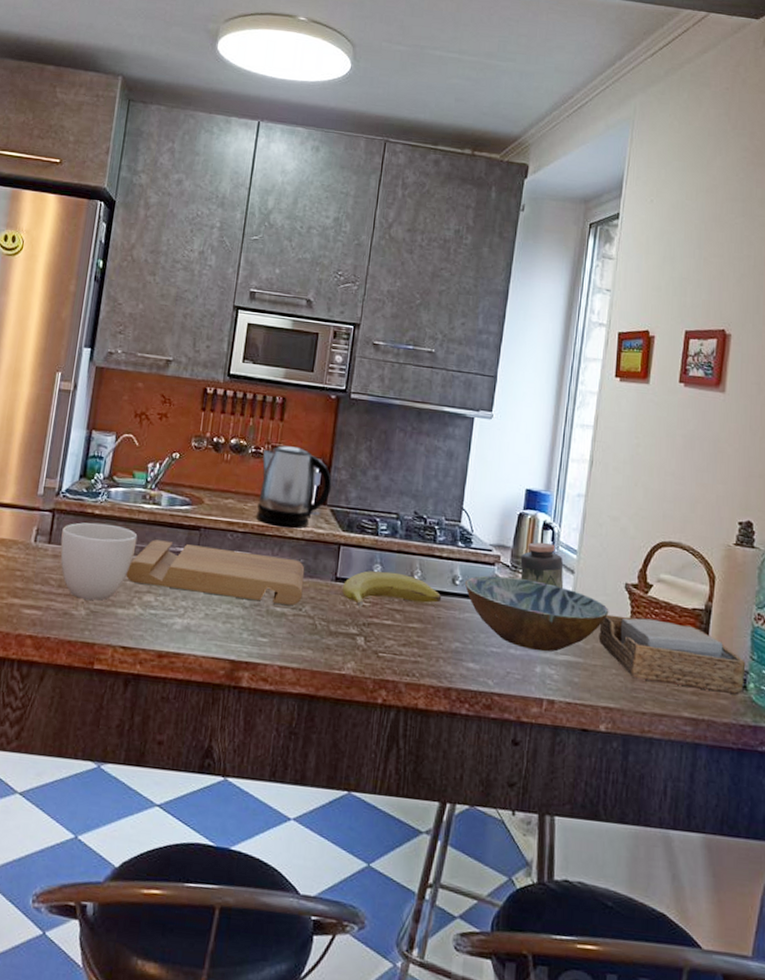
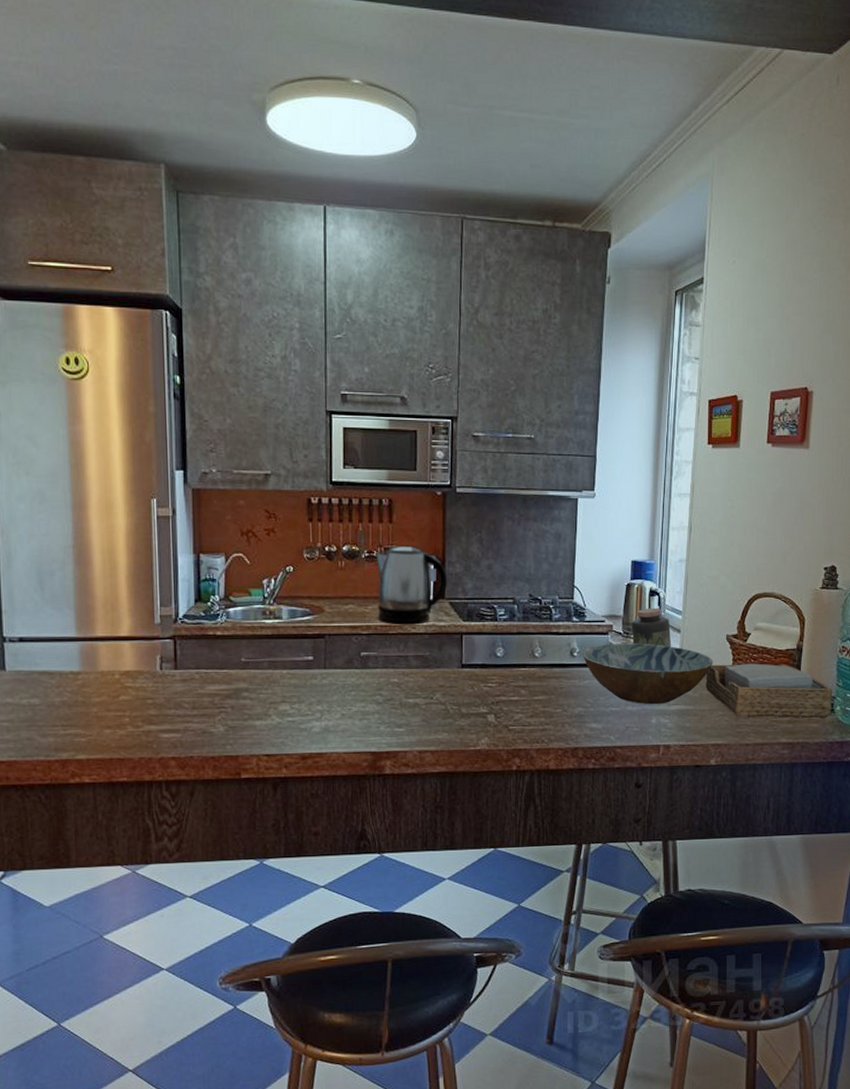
cup: present [60,522,138,601] -> none [187,643,264,717]
cutting board: present [126,539,305,605] -> none [258,652,432,696]
fruit: present [342,570,442,608] -> none [469,652,562,689]

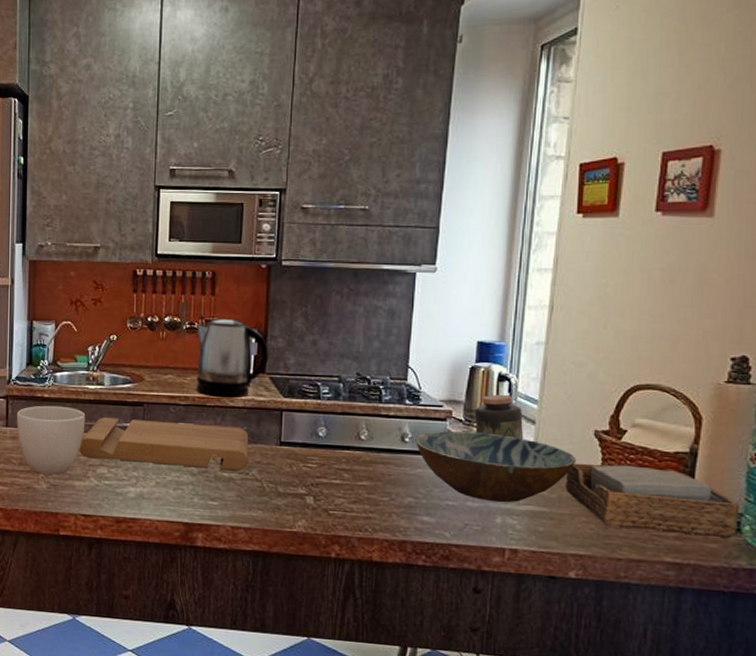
cup: none [187,643,264,717] -> present [17,405,86,475]
cutting board: none [258,652,432,696] -> present [79,417,249,470]

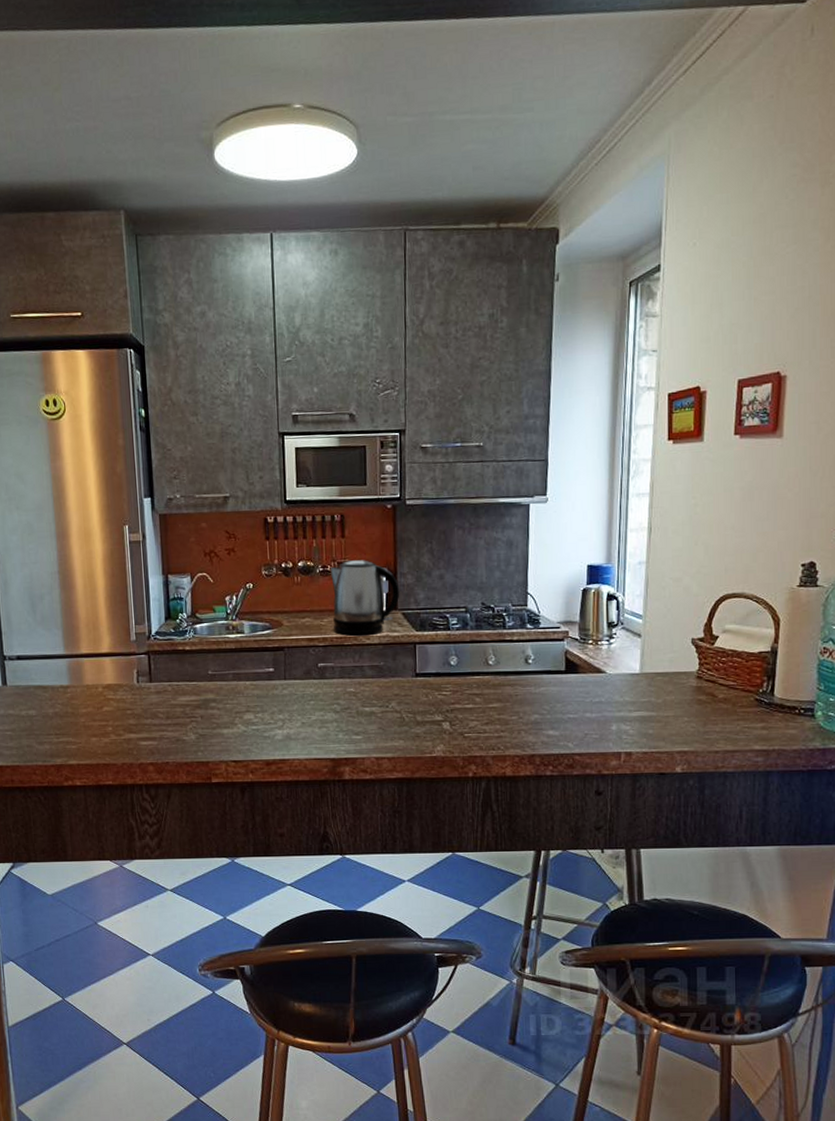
cup: present [17,405,86,475] -> none [160,657,229,726]
cutting board: present [79,417,249,470] -> none [224,663,387,706]
bowl: present [414,431,577,503] -> none [537,649,678,712]
jar: present [474,394,524,440] -> none [588,612,632,653]
napkin holder: present [565,463,740,537] -> none [669,667,813,724]

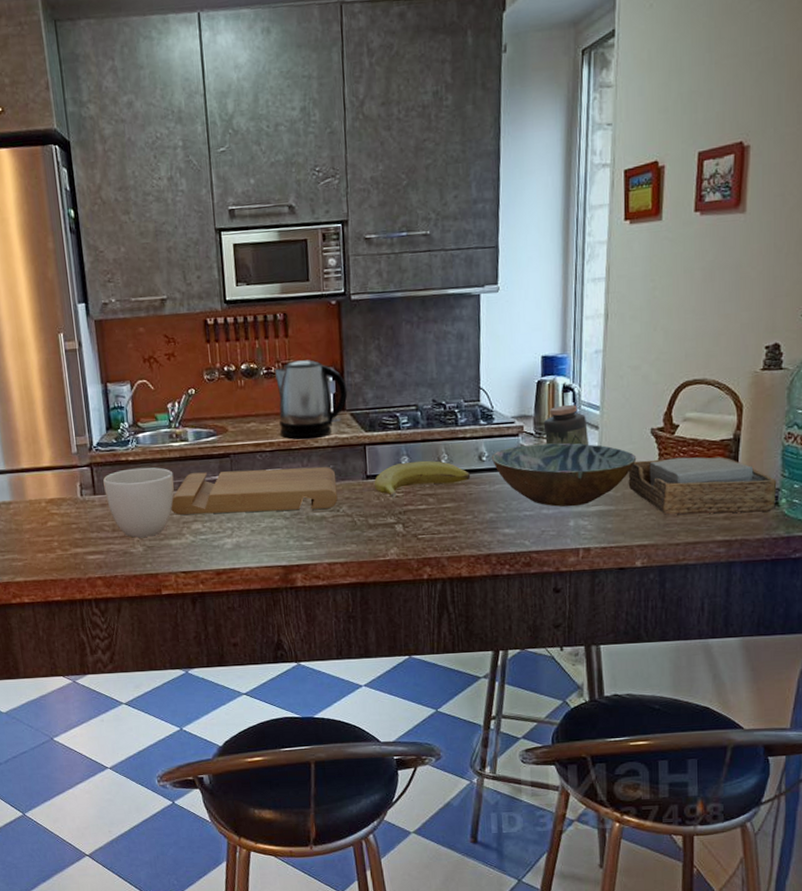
cup: none [160,657,229,726] -> present [103,467,175,538]
cutting board: none [224,663,387,706] -> present [171,466,338,515]
fruit: none [423,661,517,697] -> present [374,460,471,499]
bowl: none [537,649,678,712] -> present [491,443,637,507]
jar: none [588,612,632,653] -> present [543,404,589,446]
napkin holder: none [669,667,813,724] -> present [628,457,777,515]

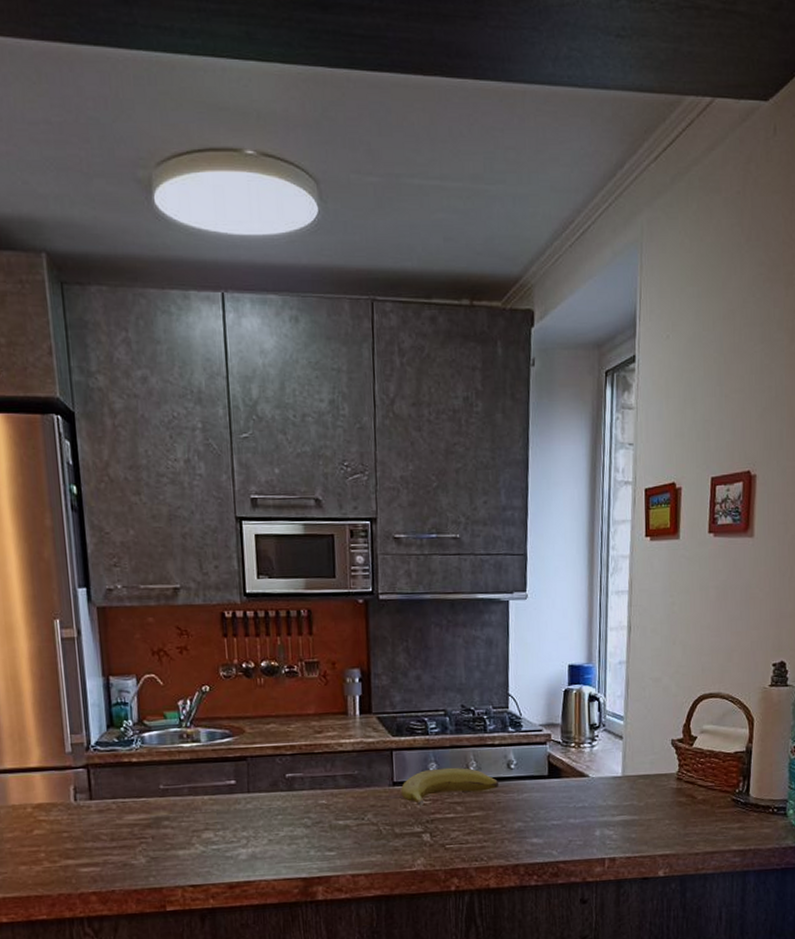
cup: present [103,467,175,538] -> none [101,769,184,848]
cutting board: present [171,466,338,515] -> none [179,772,363,823]
kettle: present [274,359,348,440] -> none [296,658,375,744]
bowl: present [491,443,637,507] -> none [519,752,659,816]
jar: present [543,404,589,446] -> none [570,713,614,755]
napkin holder: present [628,457,777,515] -> none [650,768,785,825]

